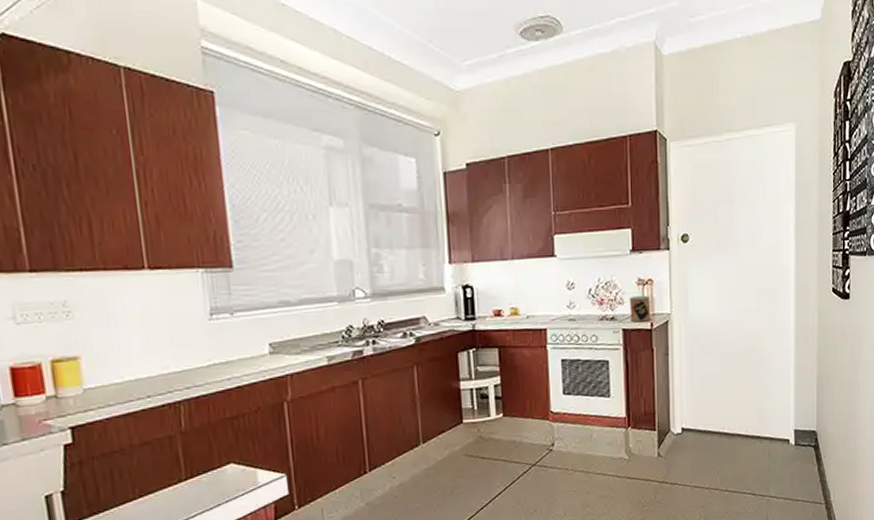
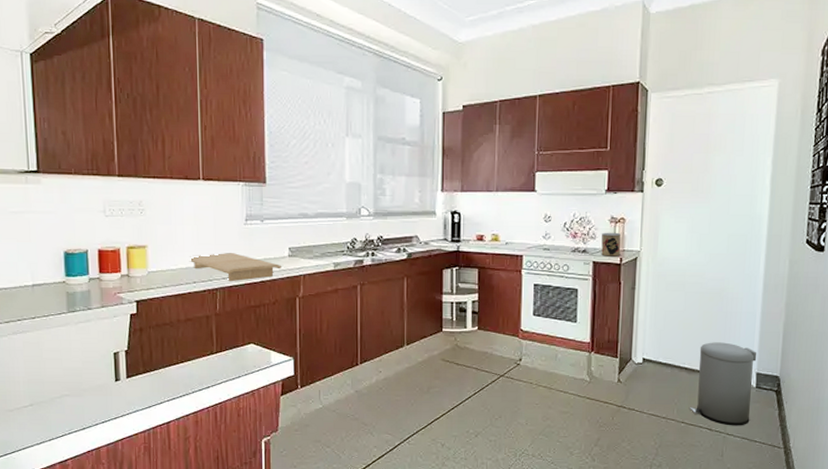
cutting board: none [140,356,263,392] -> present [190,253,282,282]
pedal bin: none [731,402,794,488] -> present [689,342,757,426]

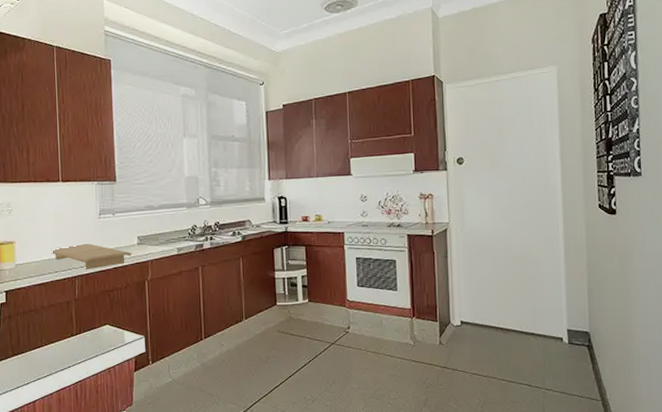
tin can: present [601,232,622,258] -> none [412,207,432,230]
pedal bin: present [689,342,757,426] -> none [508,302,566,381]

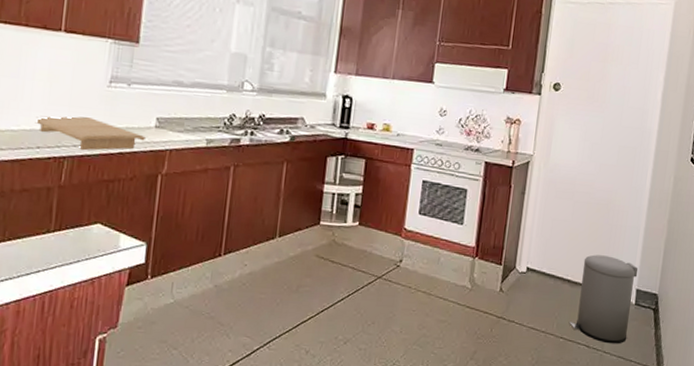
pedal bin: none [508,302,566,381] -> present [568,254,638,344]

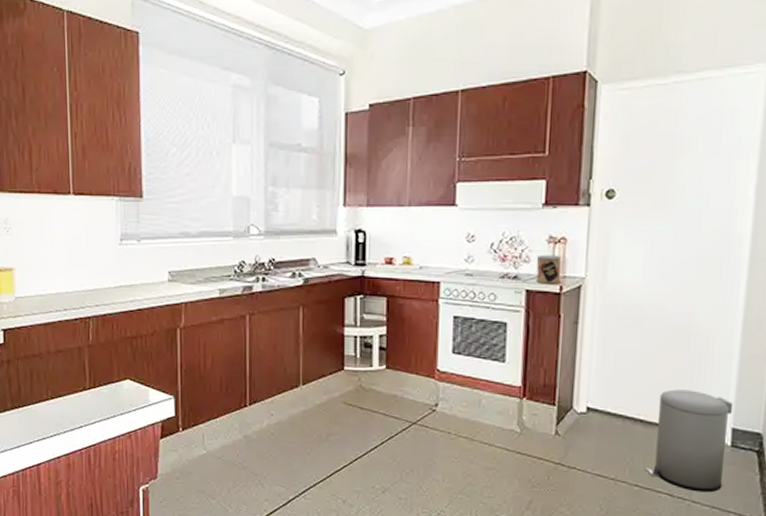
cutting board: present [36,116,147,151] -> none [60,277,161,310]
tin can: none [494,132,516,160] -> present [536,254,562,286]

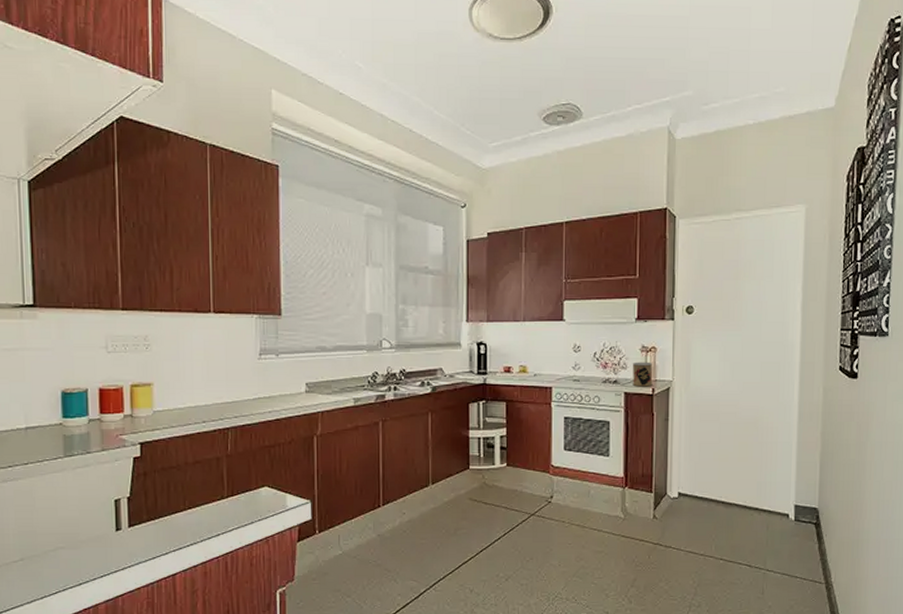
pedal bin: present [644,389,734,493] -> none [727,474,795,562]

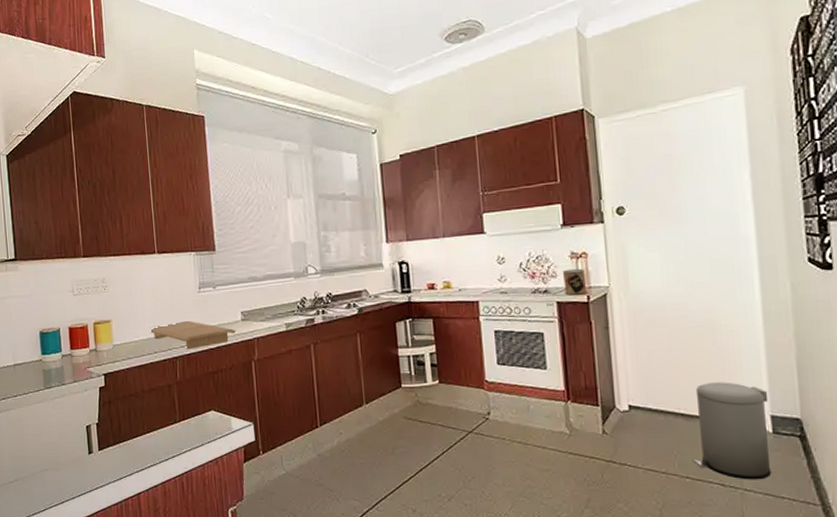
cutting board: none [199,390,299,421] -> present [150,321,236,350]
pedal bin: none [727,474,795,562] -> present [692,382,772,480]

